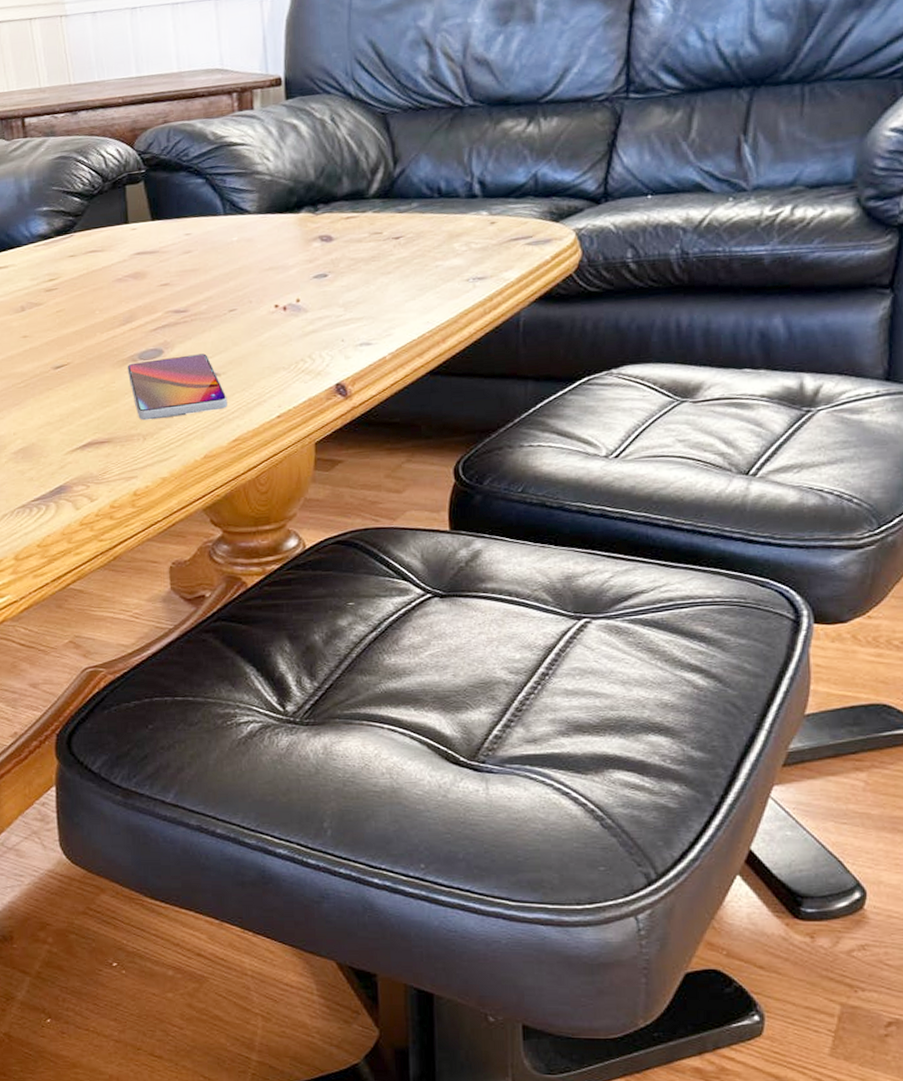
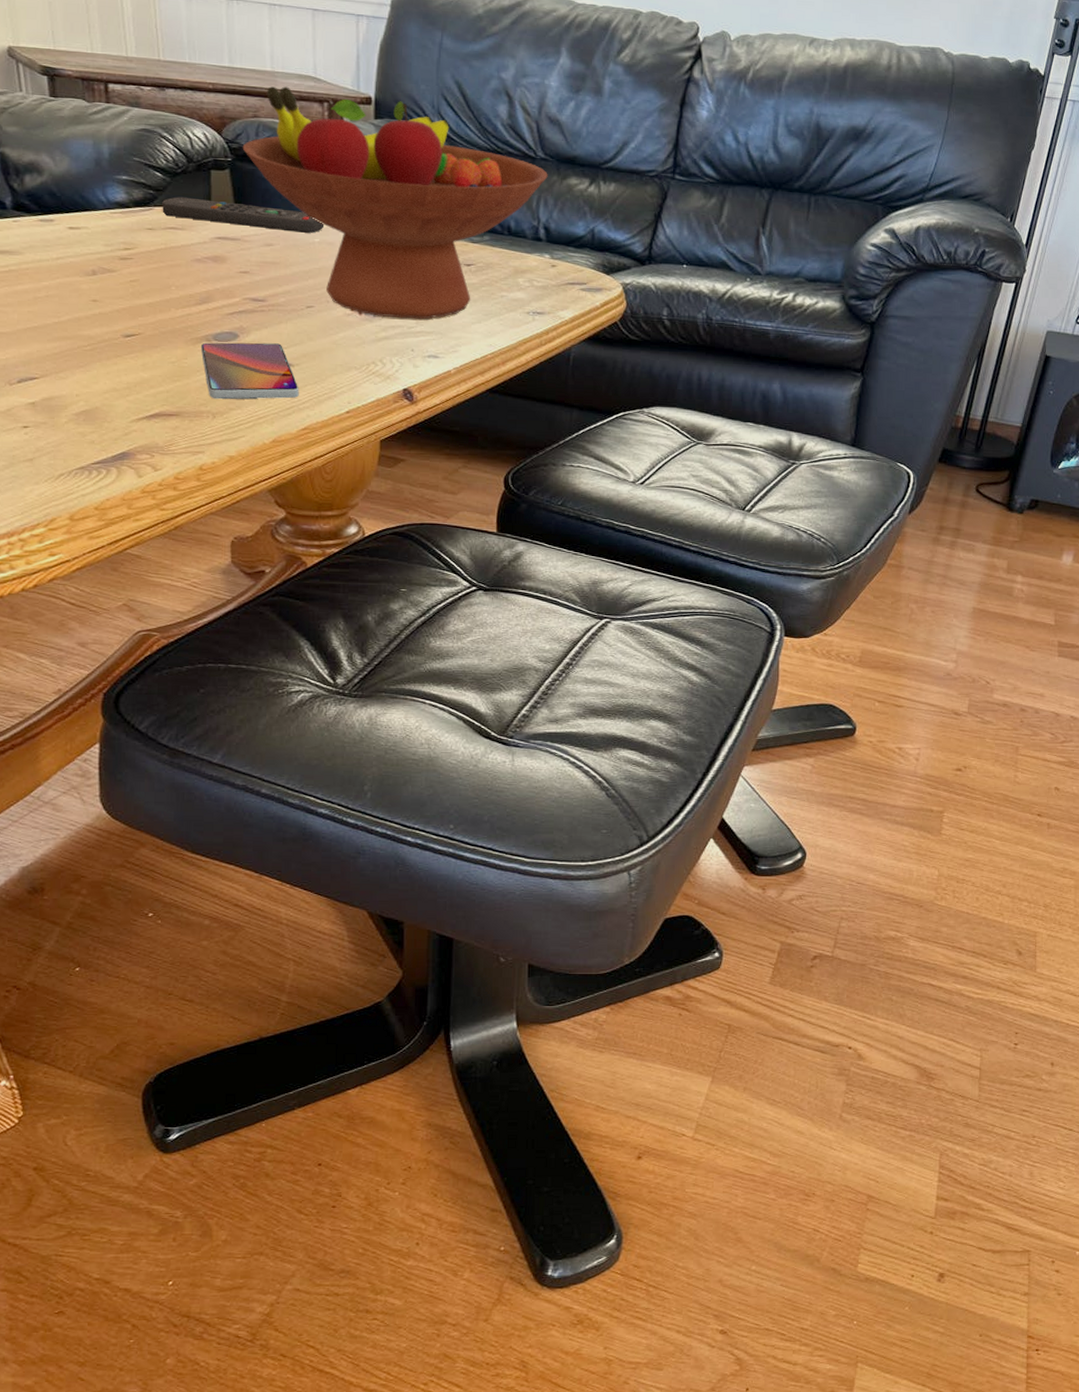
remote control: none [82,211,242,241] -> present [162,197,325,233]
fruit bowl: none [154,75,479,309] -> present [242,86,548,320]

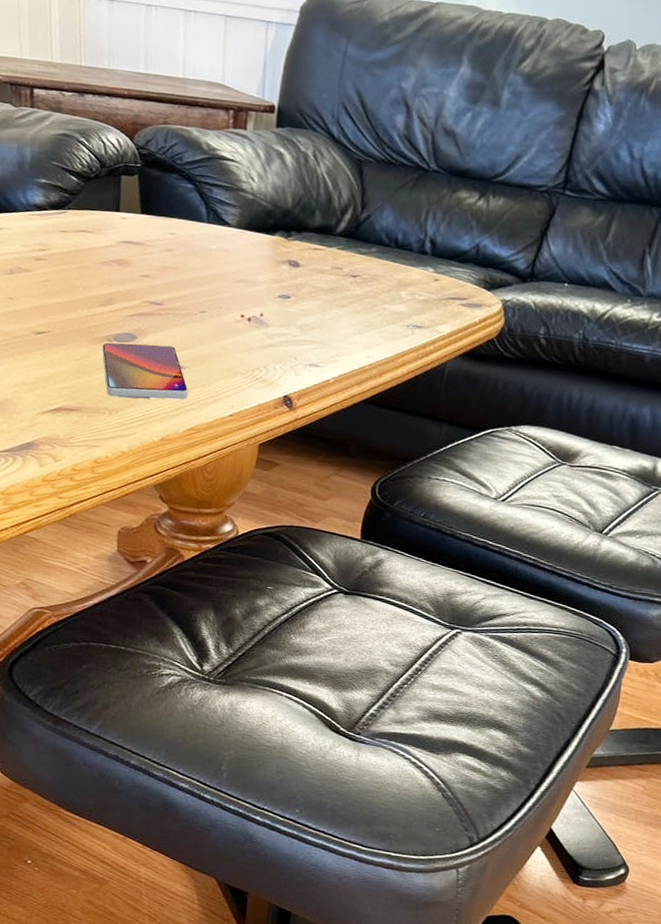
remote control: present [162,197,325,233] -> none [75,200,222,240]
fruit bowl: present [242,86,548,320] -> none [151,93,439,329]

